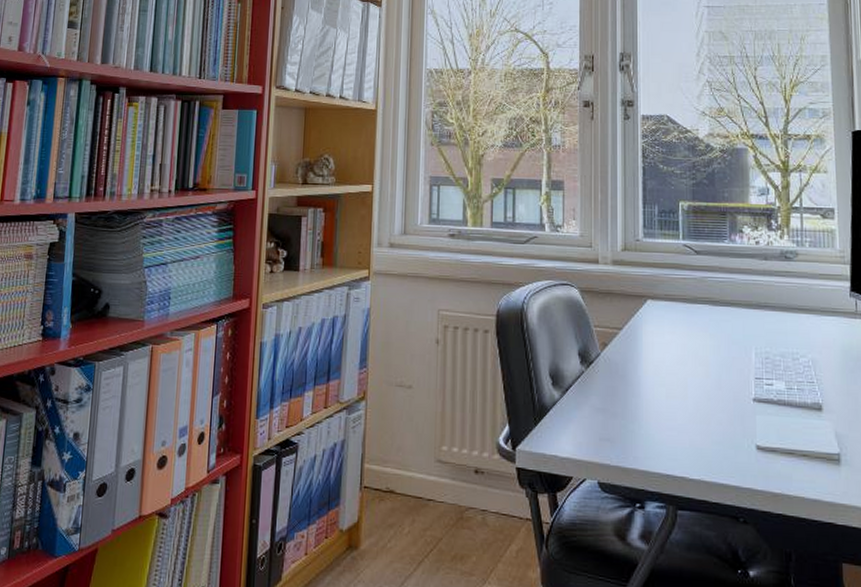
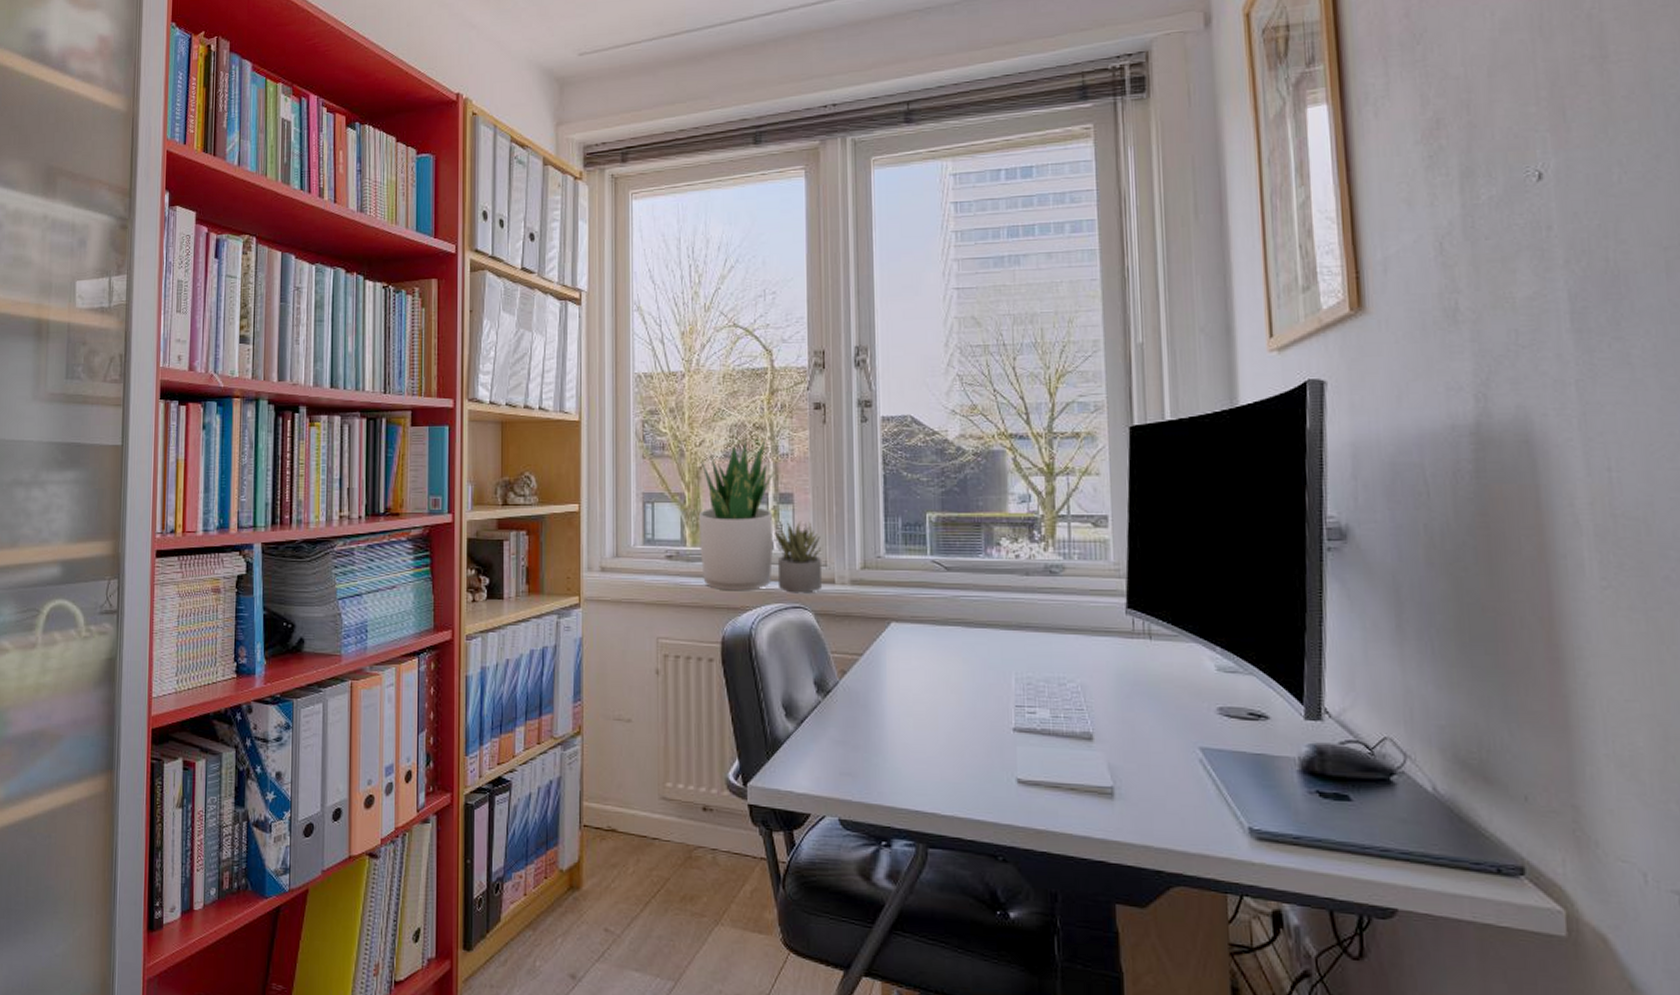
planter: none [479,132,547,269] -> present [699,440,774,591]
succulent plant: none [546,205,588,272] -> present [774,520,823,594]

